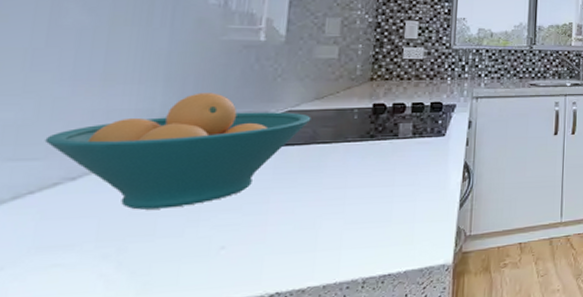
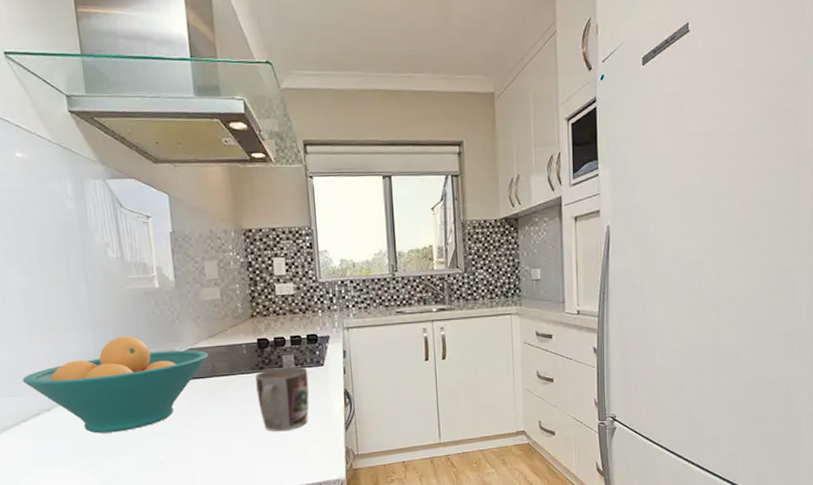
mug: none [362,136,426,208] -> present [255,367,309,431]

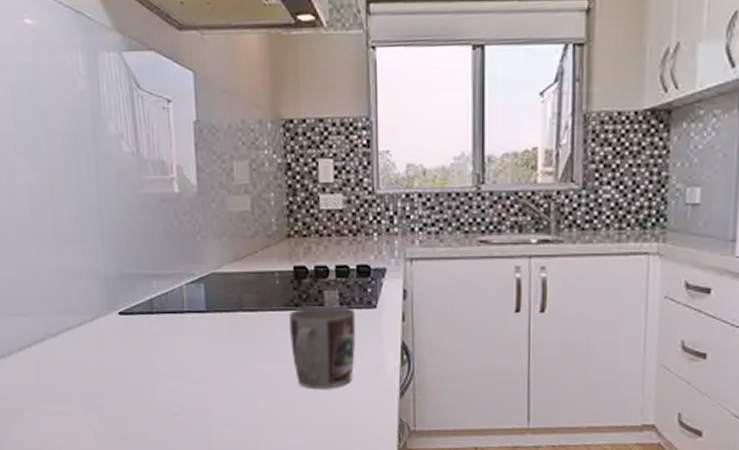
fruit bowl: present [22,336,209,434] -> none [27,252,234,370]

